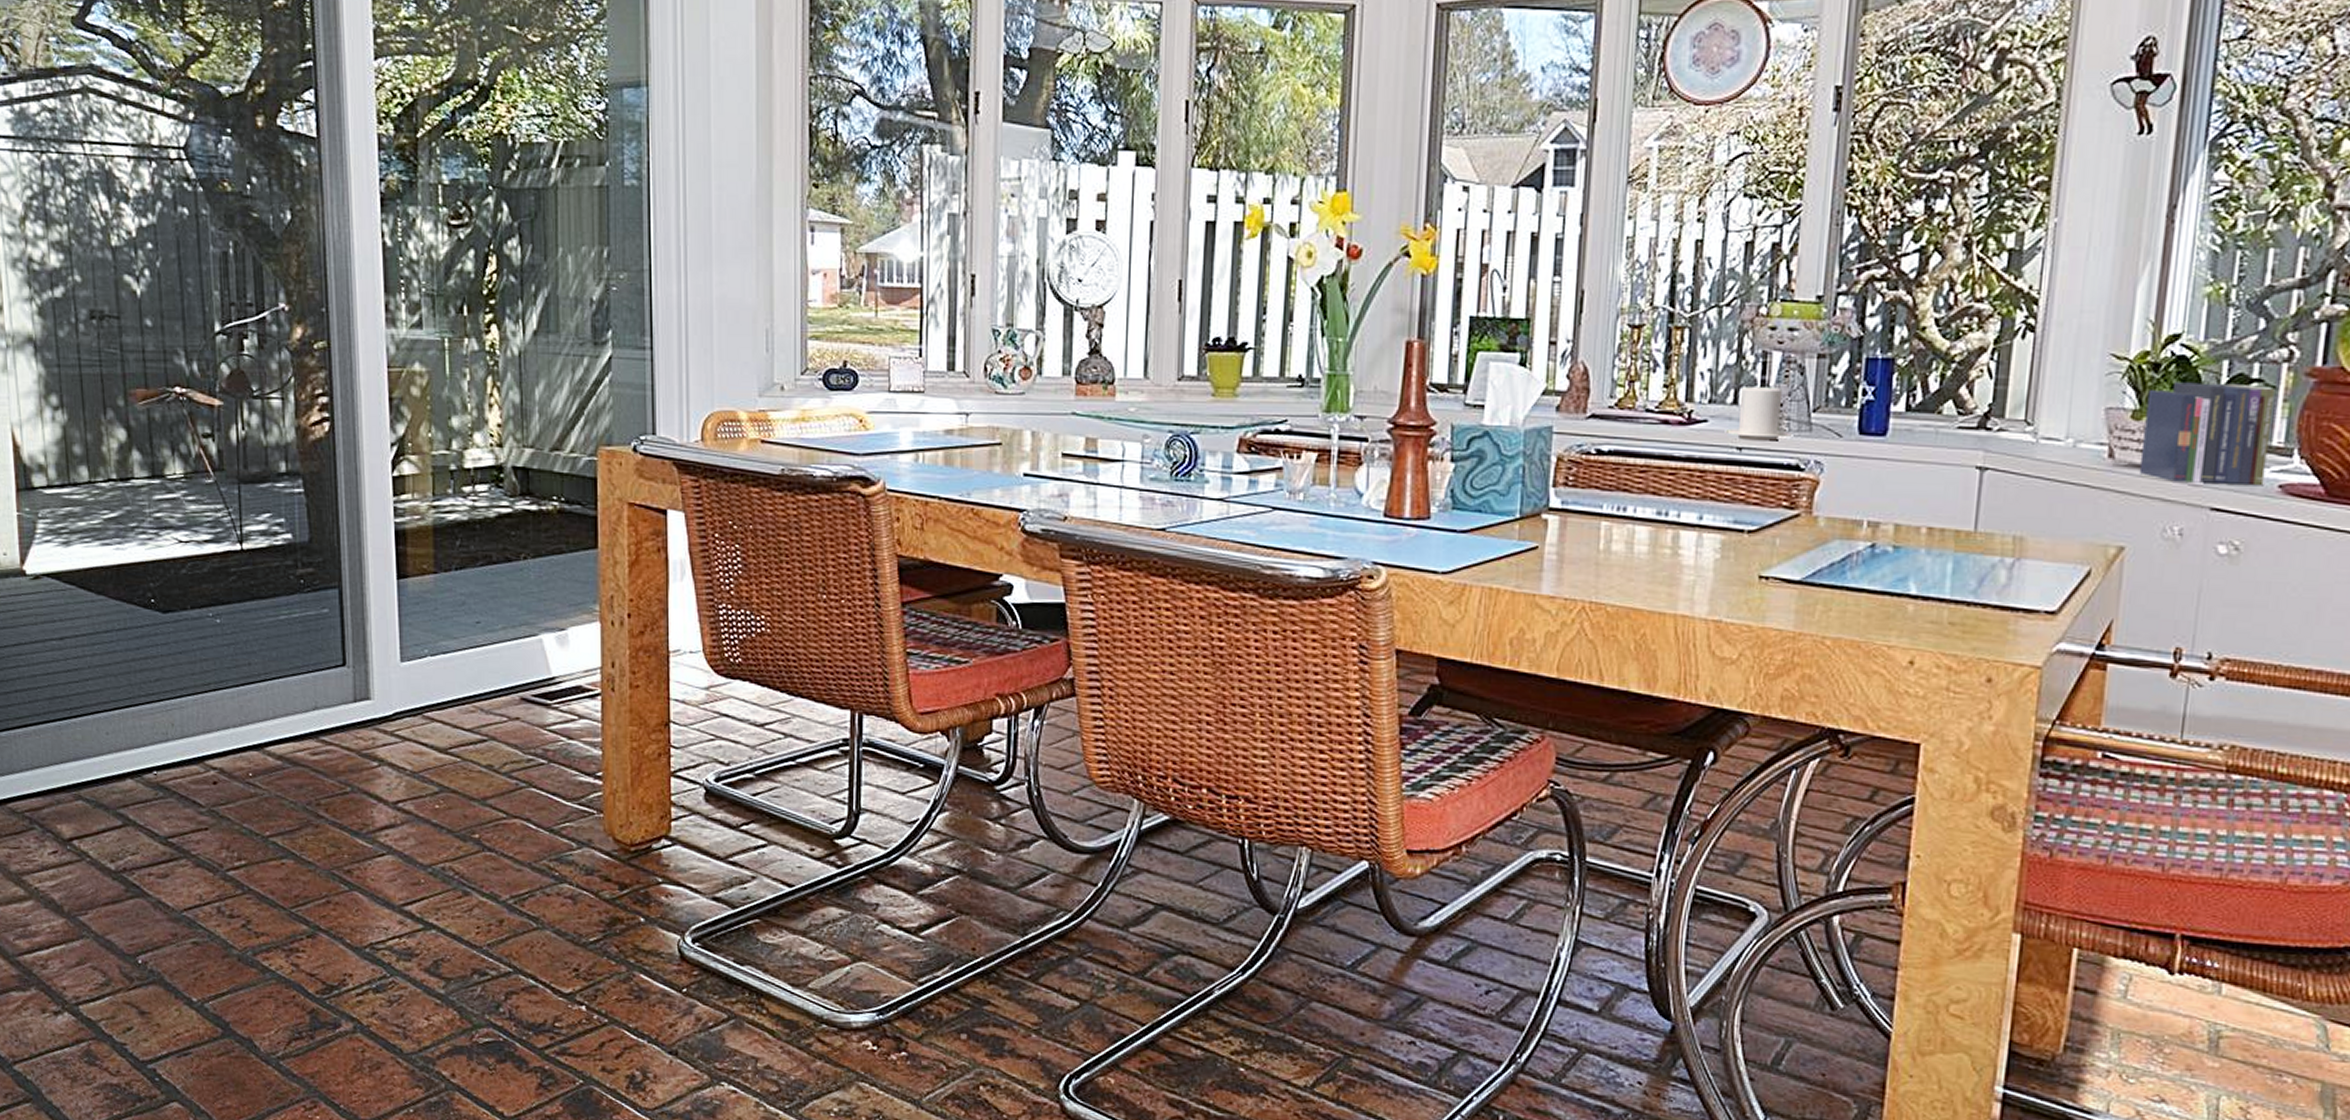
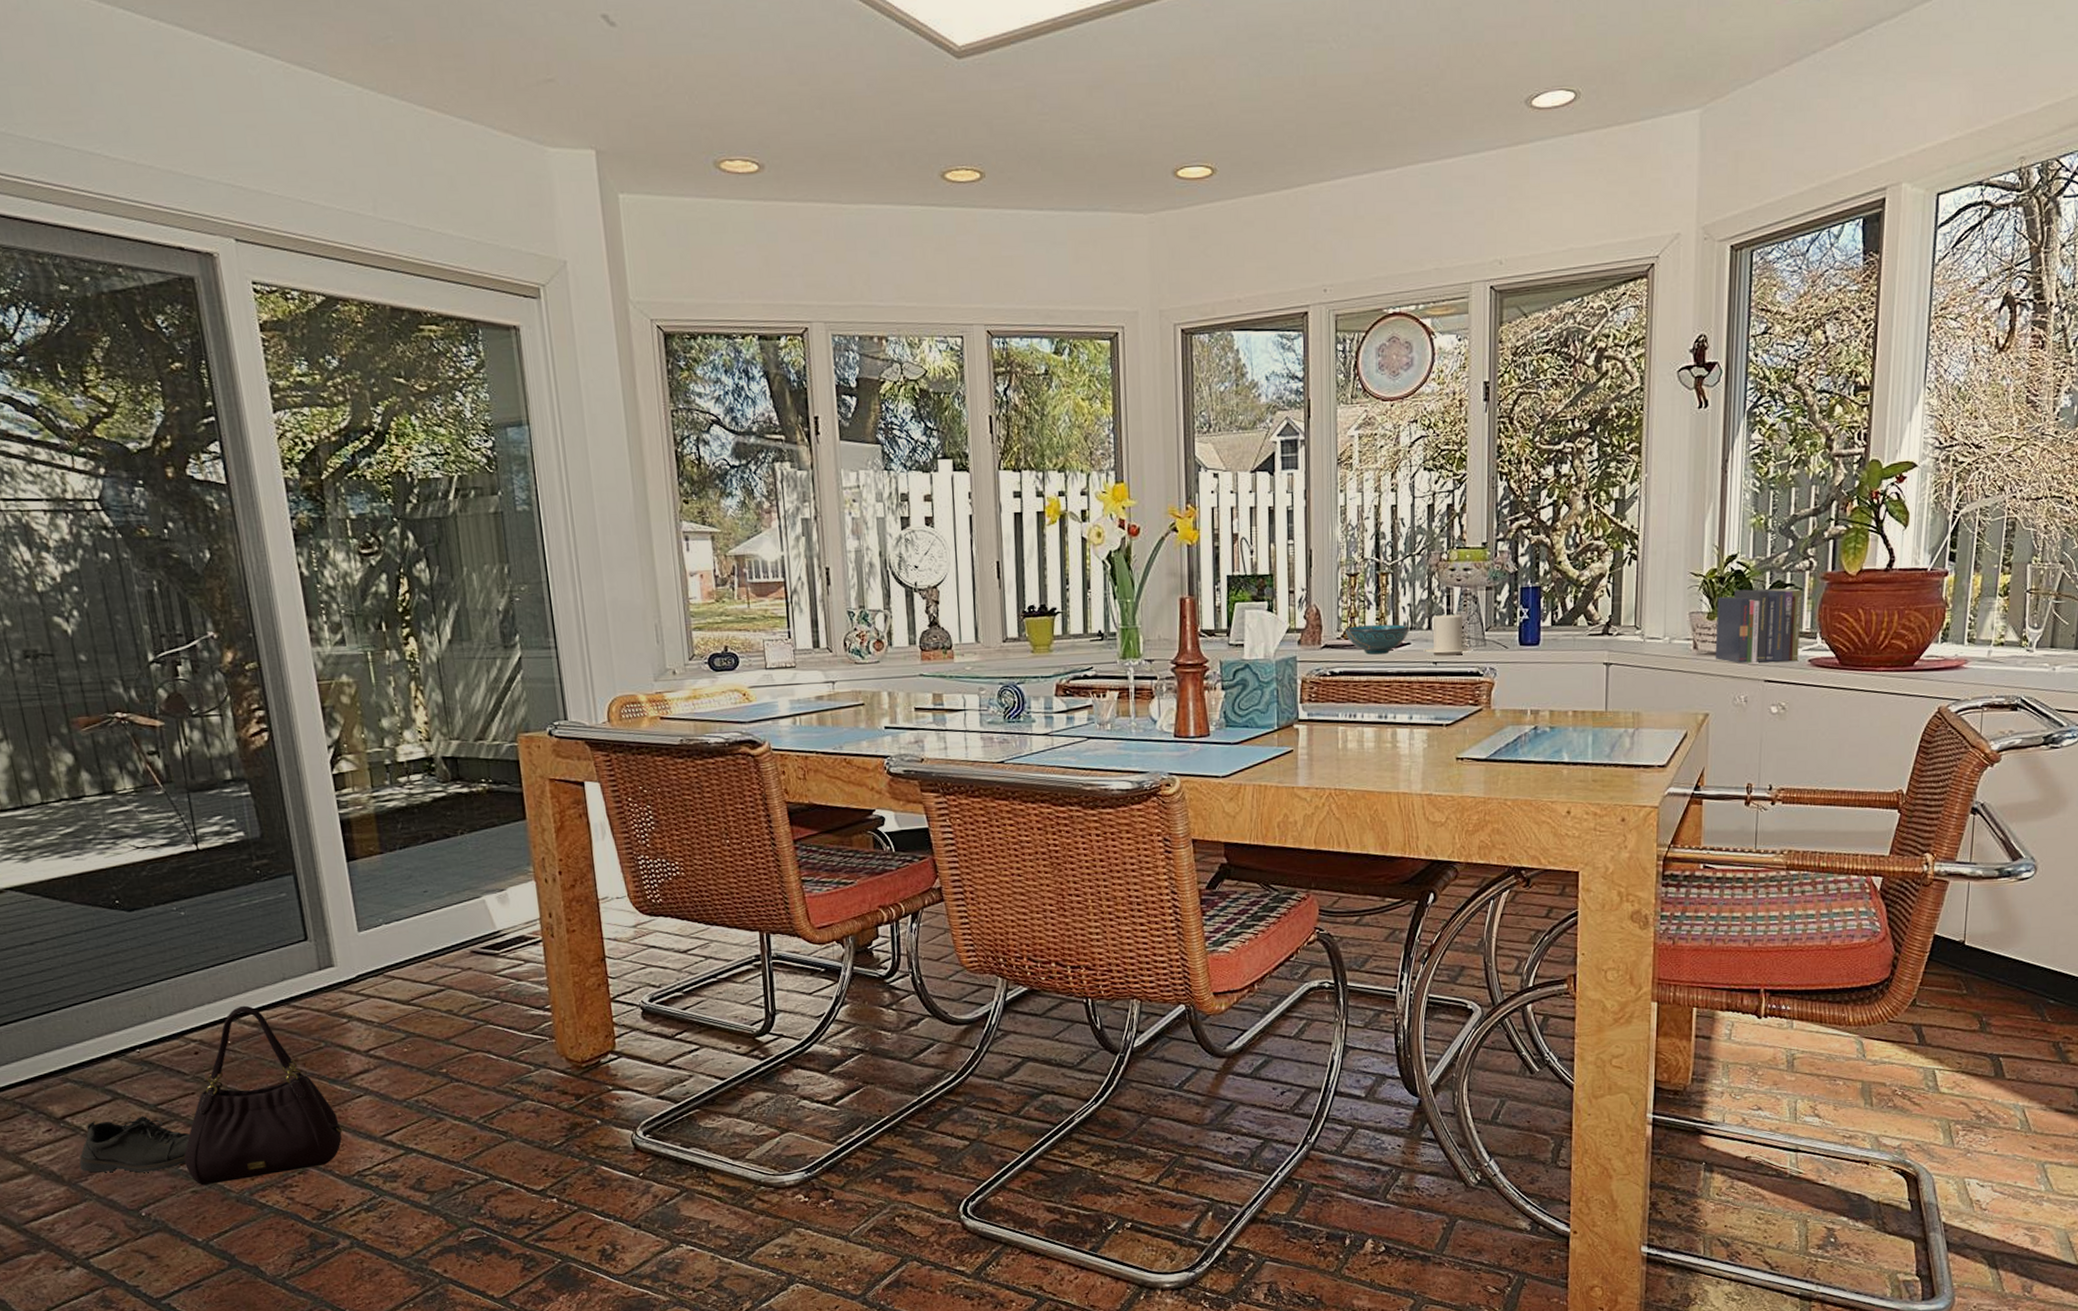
shoe: none [81,847,198,915] -> present [79,1115,190,1173]
handbag: none [189,734,359,938] -> present [184,1005,343,1186]
decorative bowl: none [1619,393,1709,433] -> present [1344,624,1410,656]

